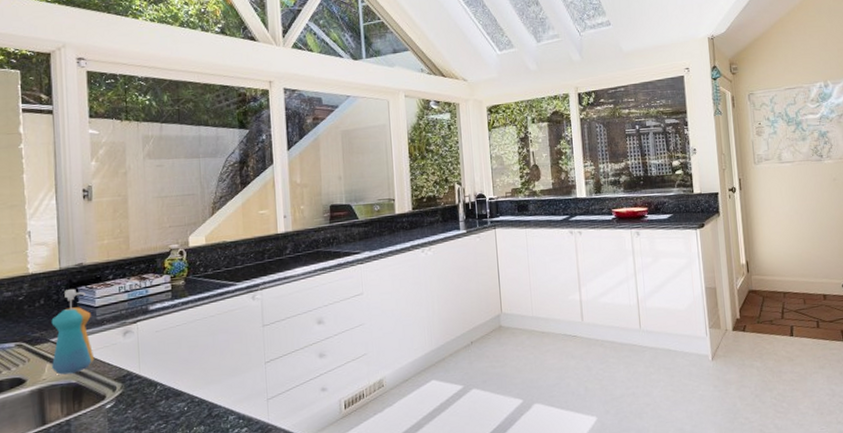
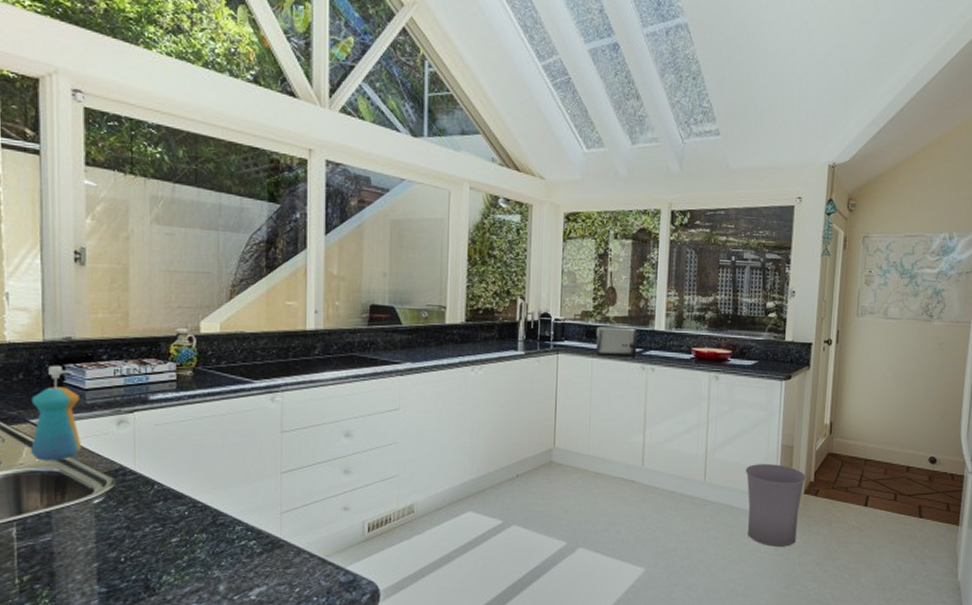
toaster: none [527,198,565,227] -> present [595,327,640,358]
waste bin: none [676,306,733,384] -> present [745,464,807,547]

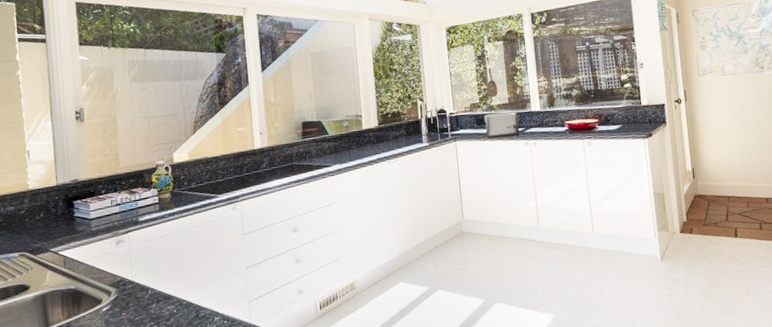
soap dispenser: present [30,366,82,461] -> none [51,203,91,282]
waste bin: present [745,464,807,547] -> none [626,210,680,283]

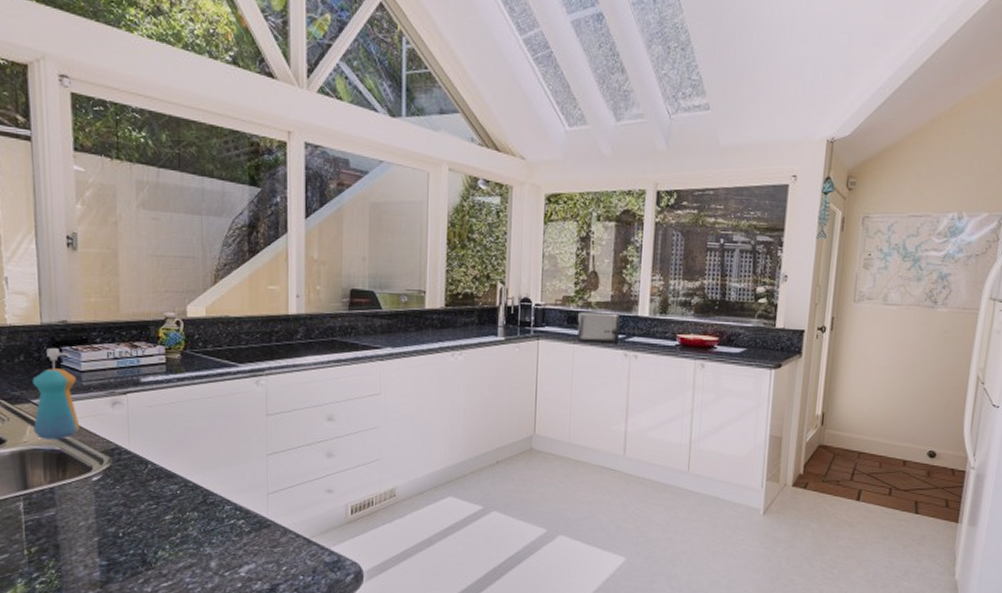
soap dispenser: none [51,203,91,282] -> present [32,348,80,440]

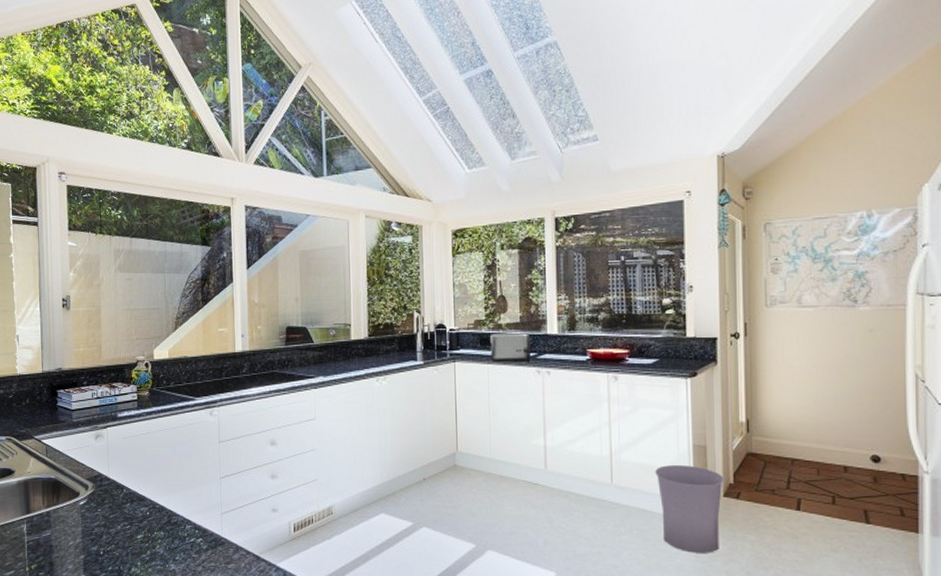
soap dispenser: present [32,348,80,440] -> none [34,392,71,470]
waste bin: none [731,455,796,540] -> present [655,465,725,553]

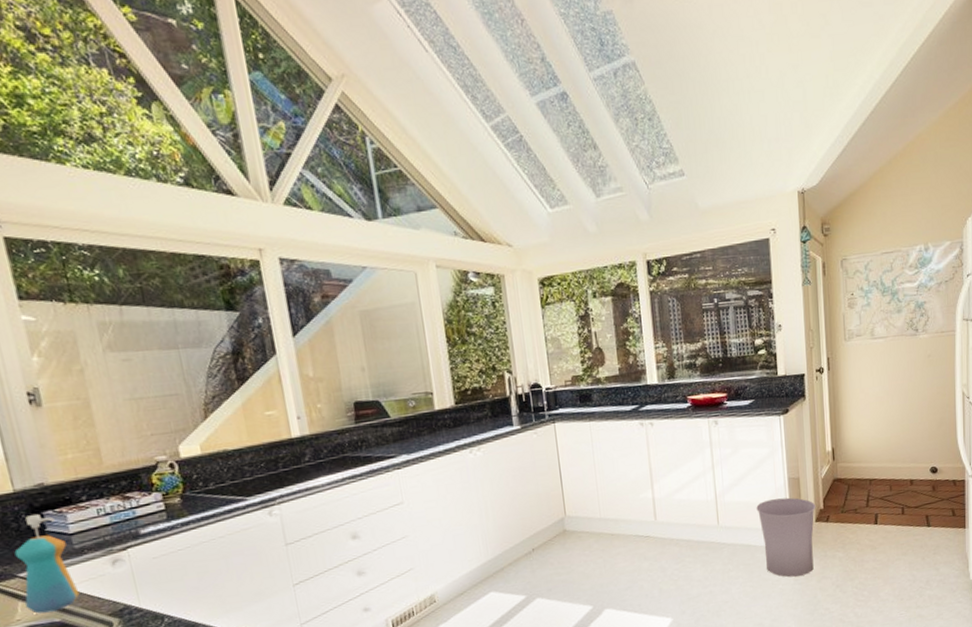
soap dispenser: none [34,392,71,470] -> present [14,514,80,614]
toaster: present [490,333,533,363] -> none [590,385,633,420]

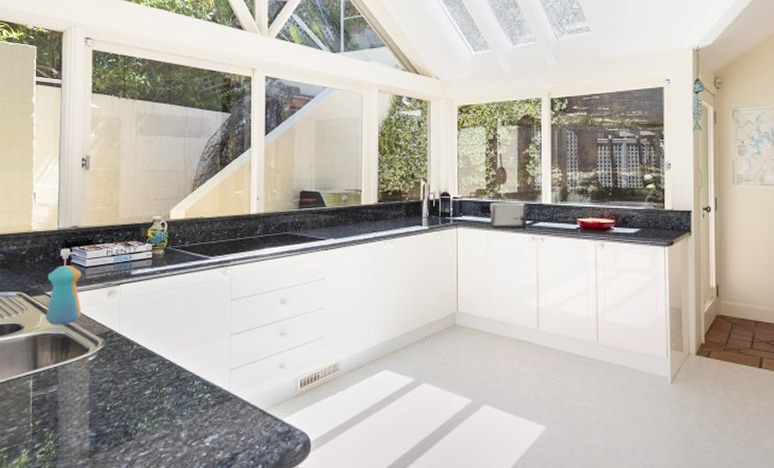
toaster: none [590,385,633,420] -> present [489,203,529,230]
waste bin: present [756,497,816,577] -> none [636,326,697,407]

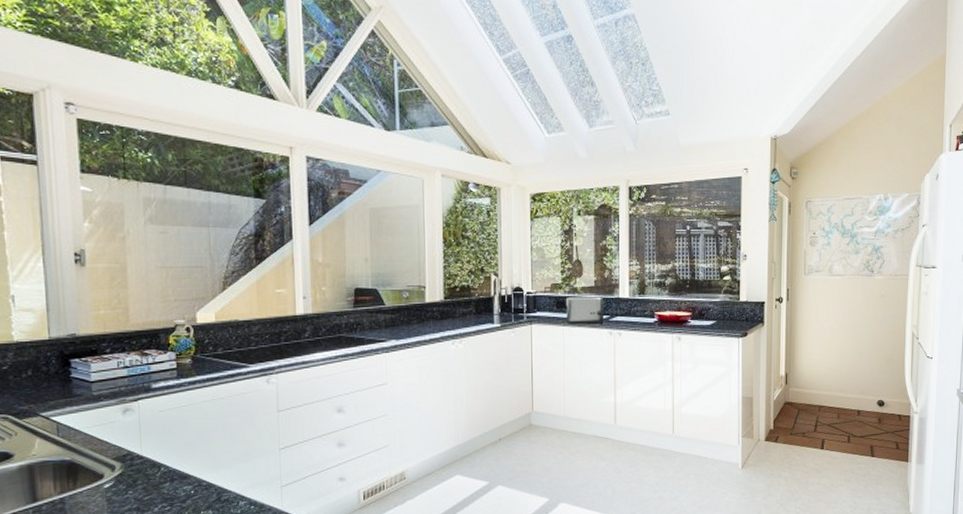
soap dispenser: present [45,249,82,325] -> none [40,361,91,451]

